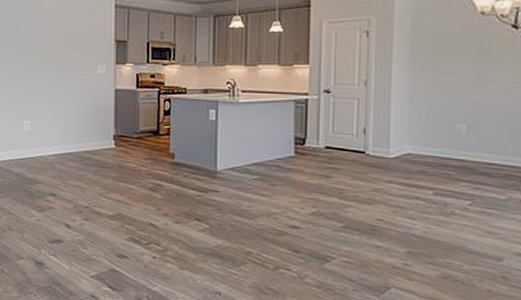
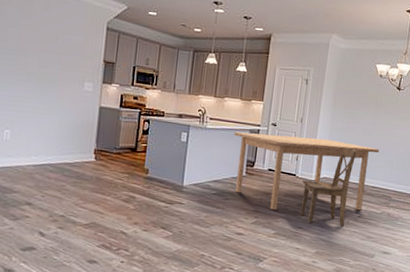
table: none [275,103,492,198] -> present [234,131,379,211]
dining chair: none [376,112,456,218] -> present [300,146,357,226]

